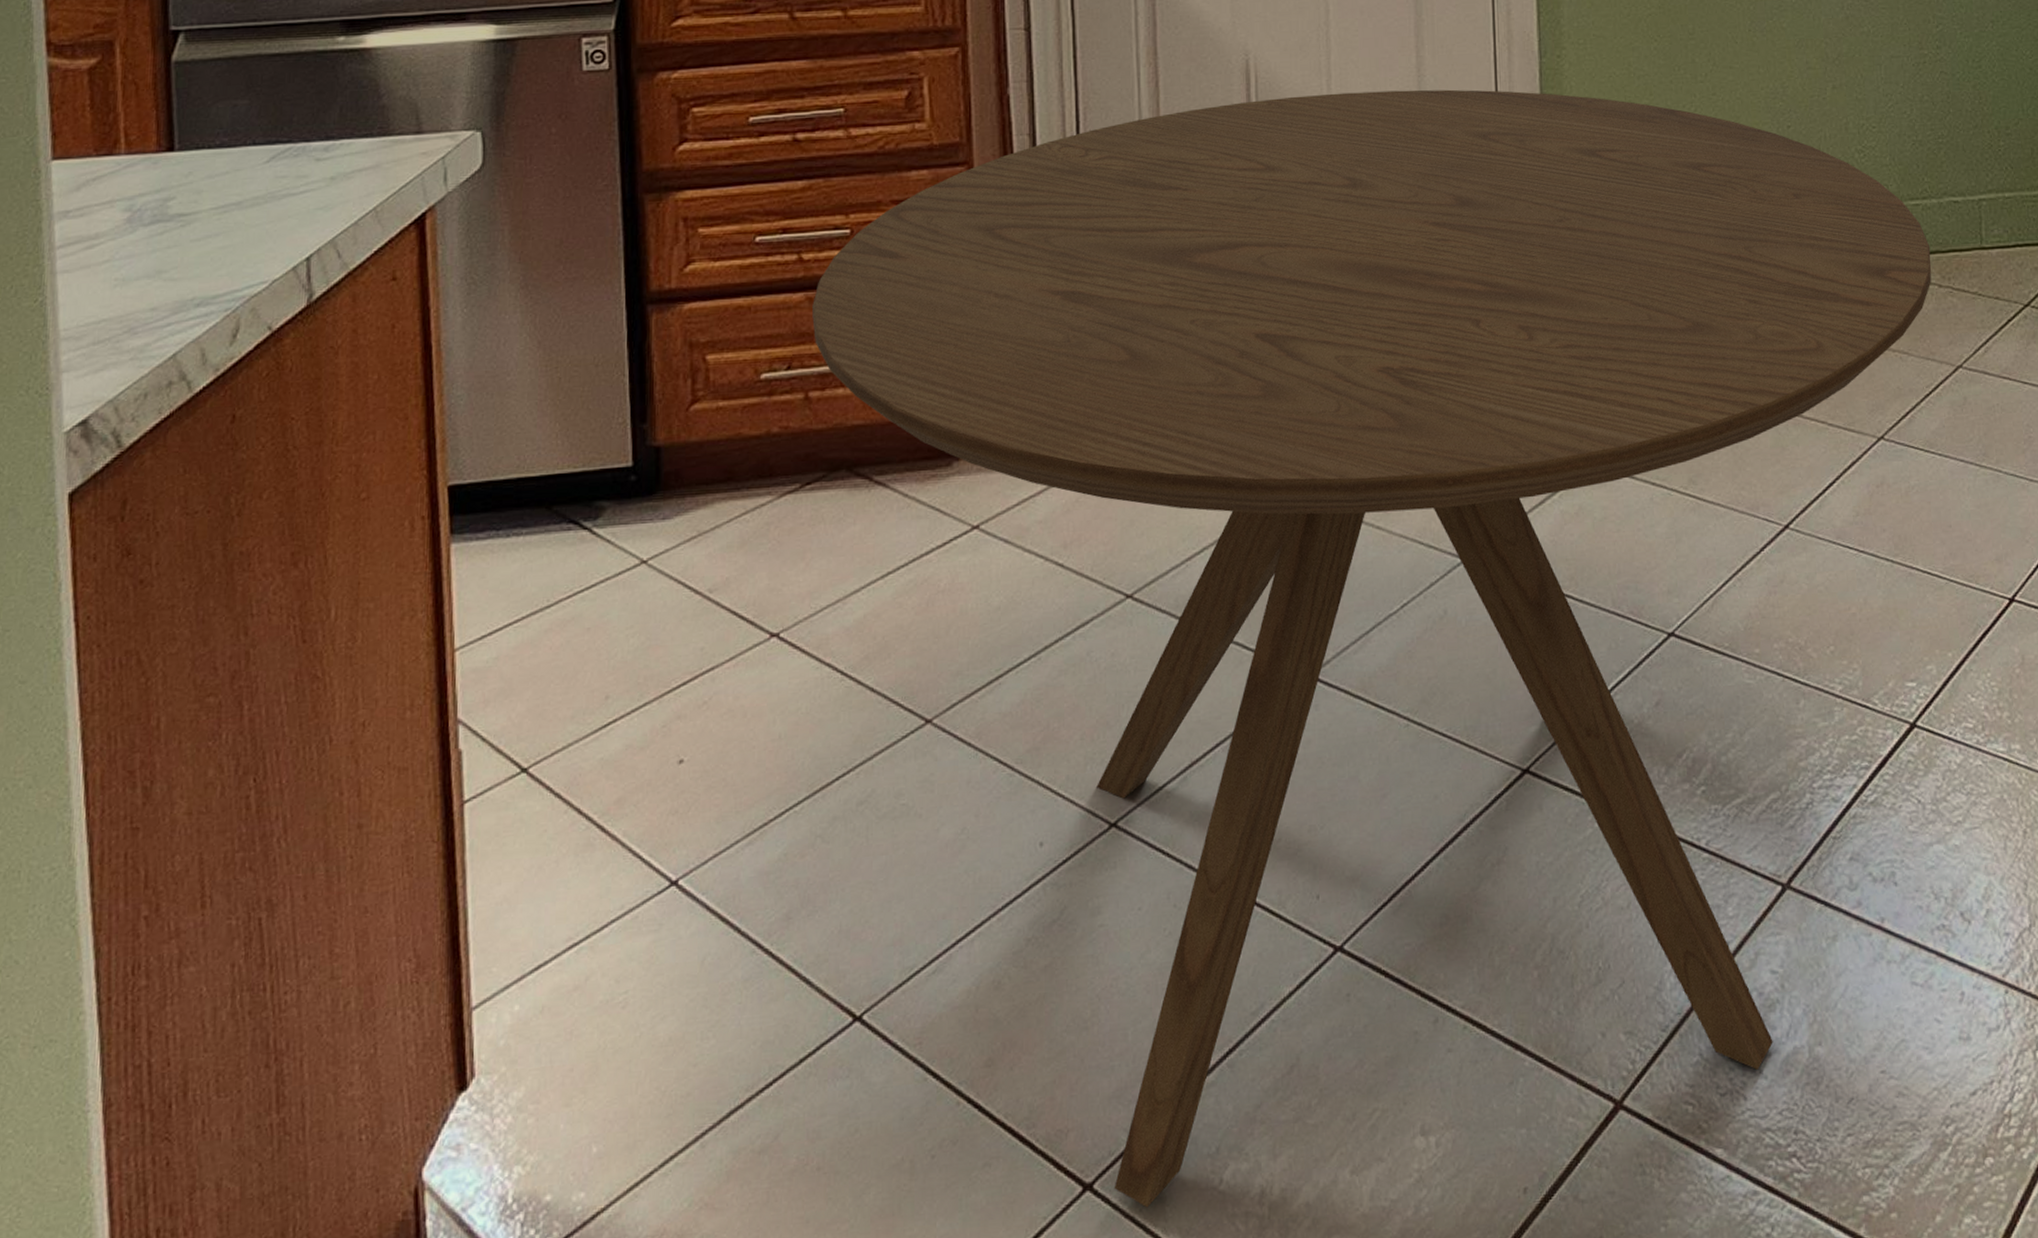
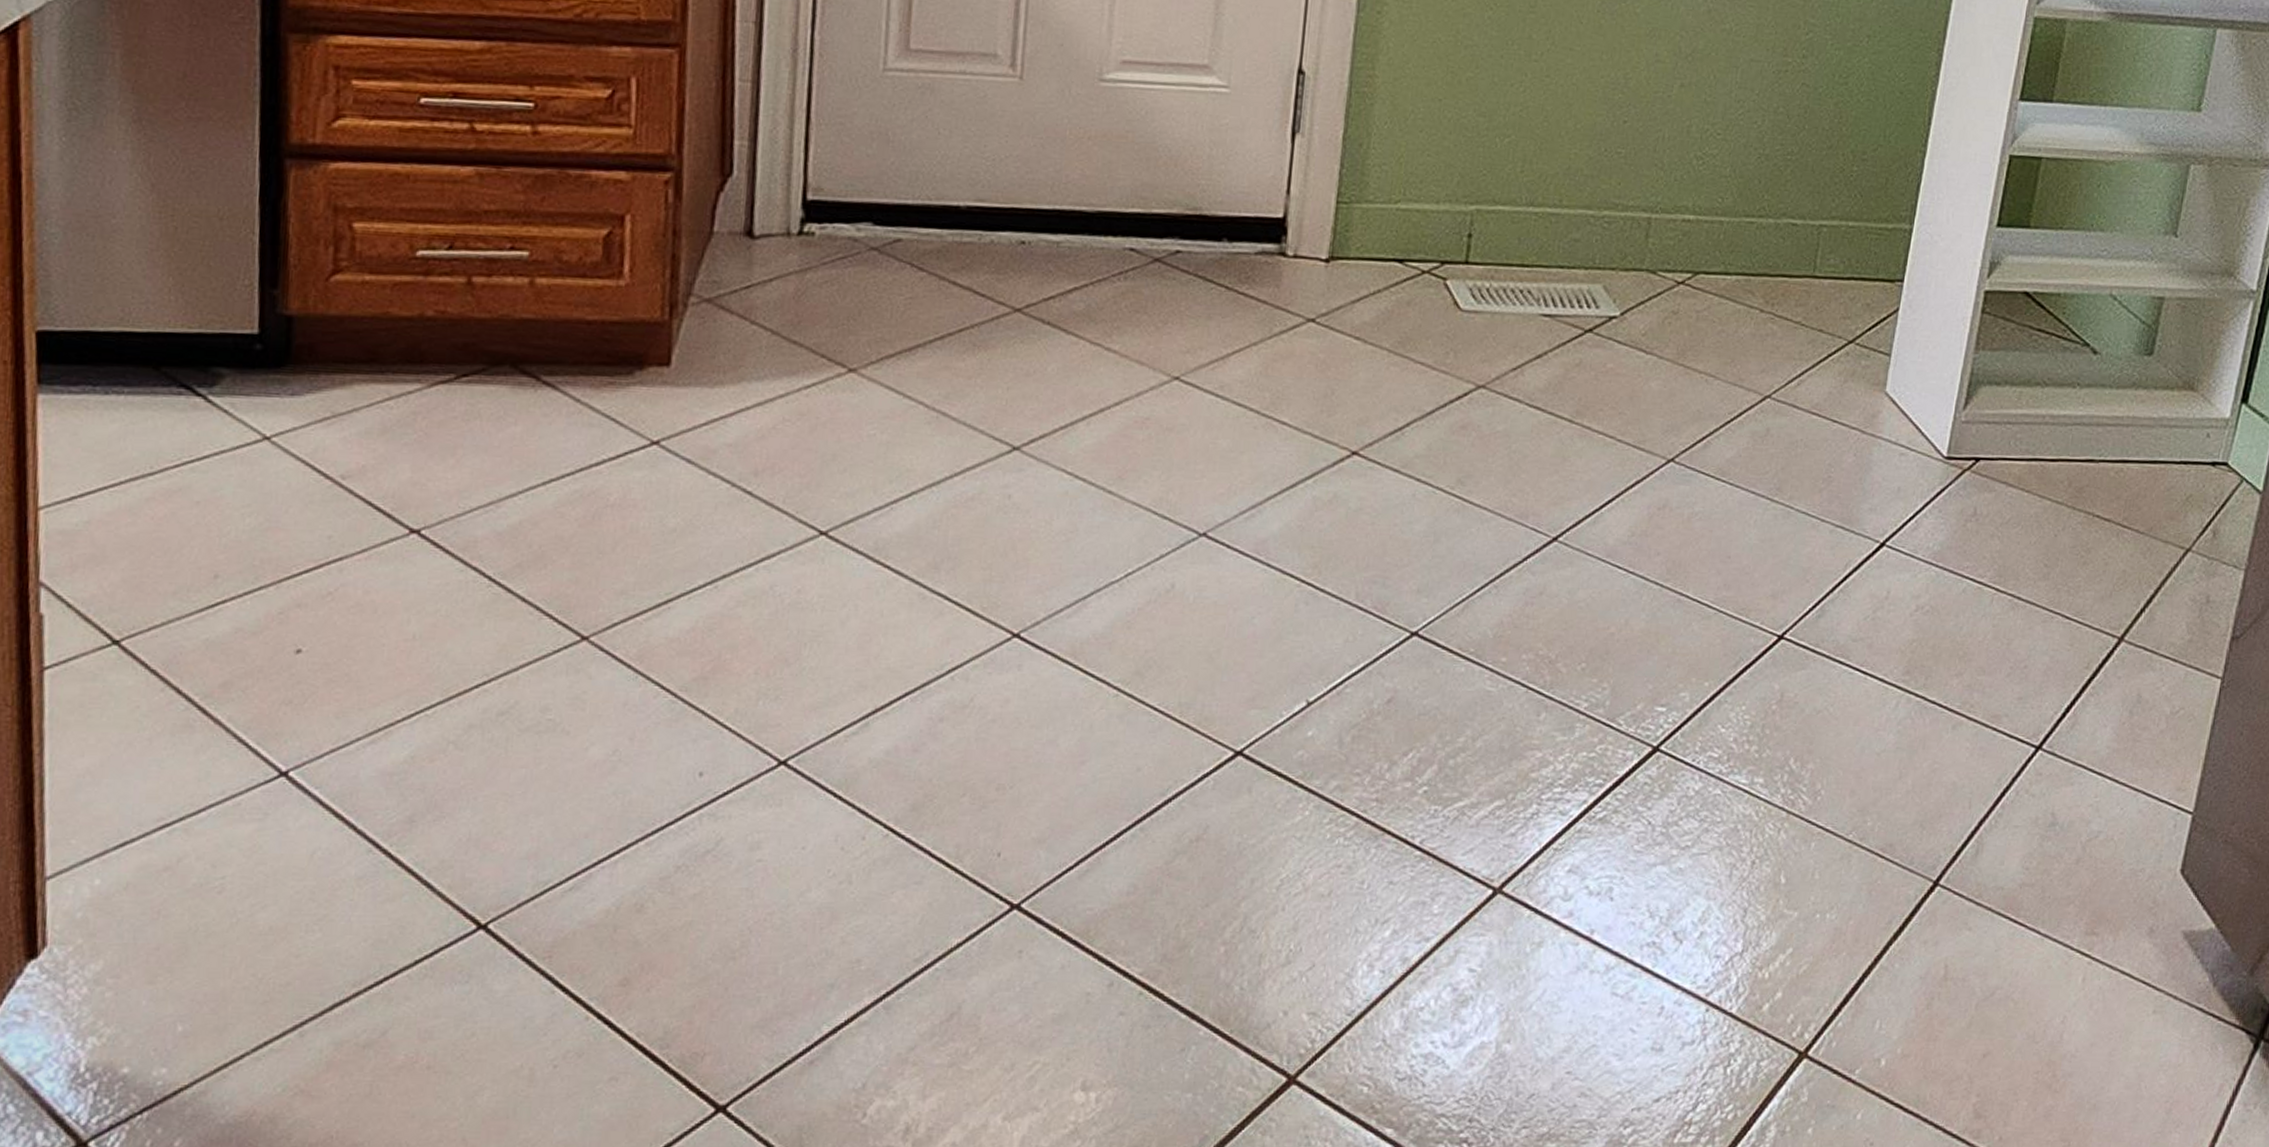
dining table: present [812,89,1932,1208] -> none [482,17,1758,1134]

